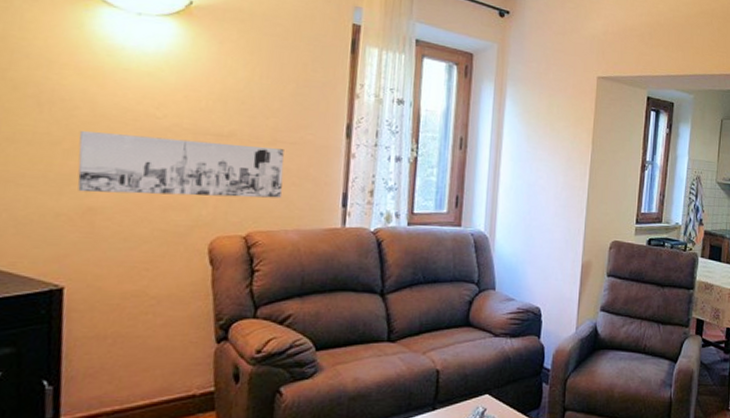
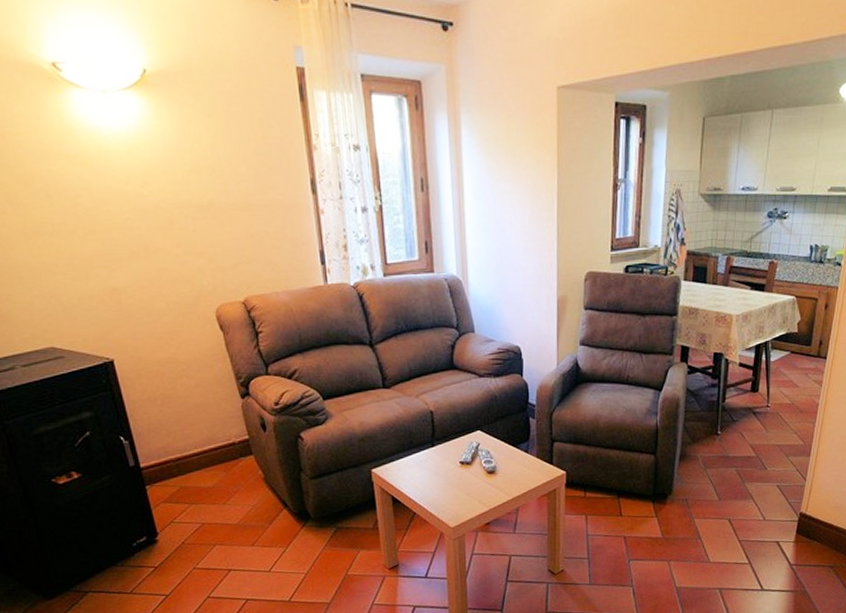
wall art: present [77,131,284,198] -> none [87,213,267,275]

